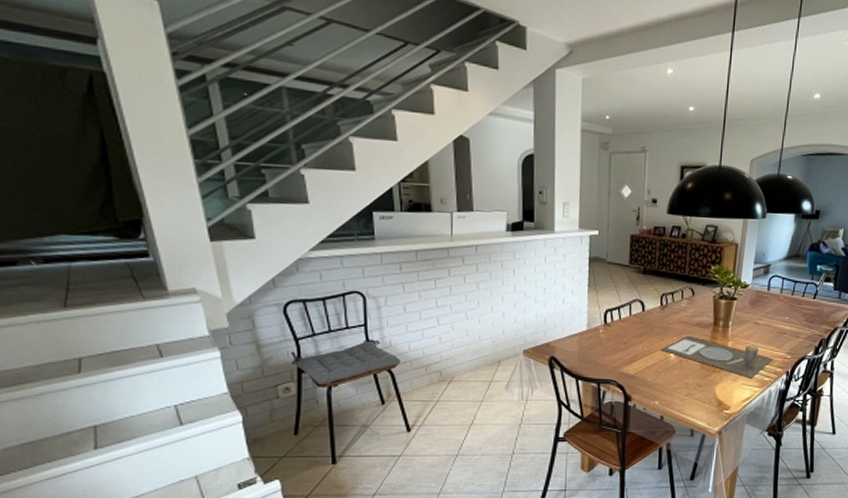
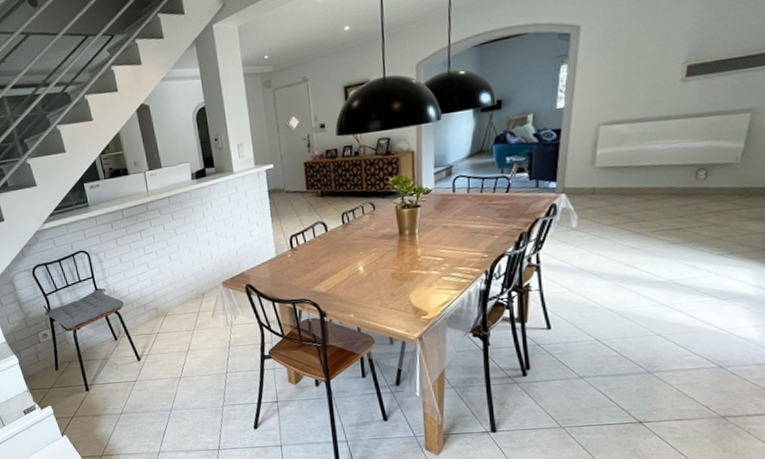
place setting: present [661,335,773,378] -> none [349,248,469,282]

